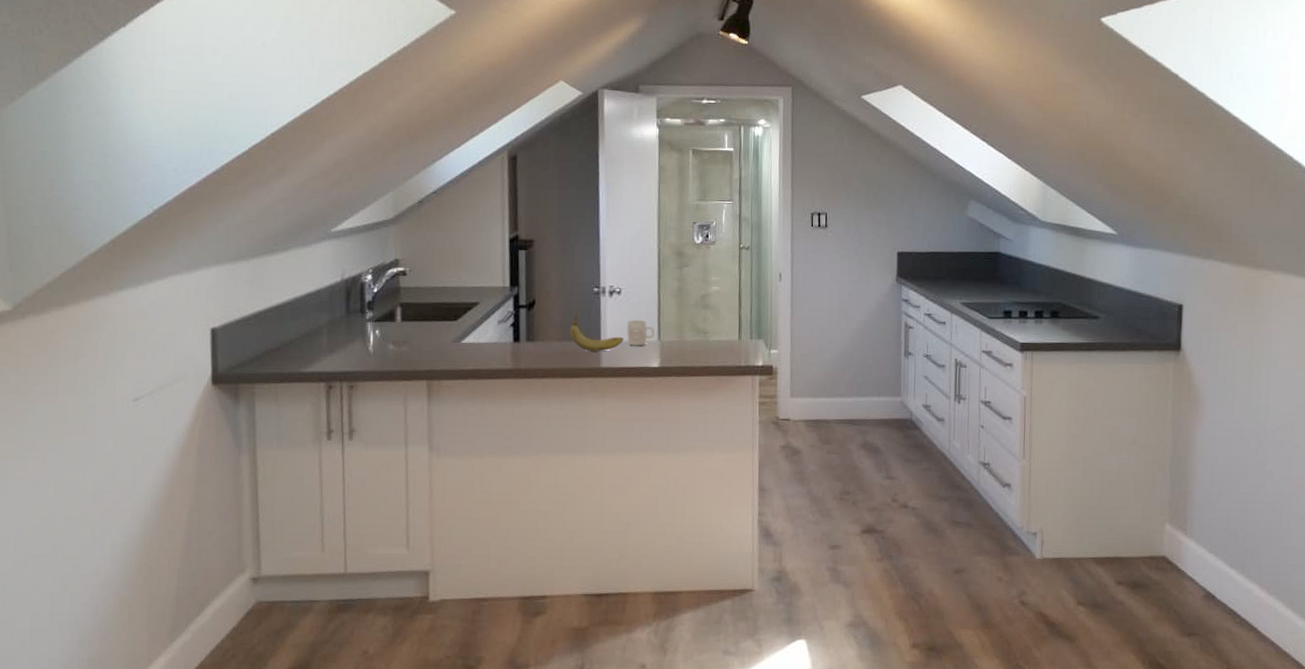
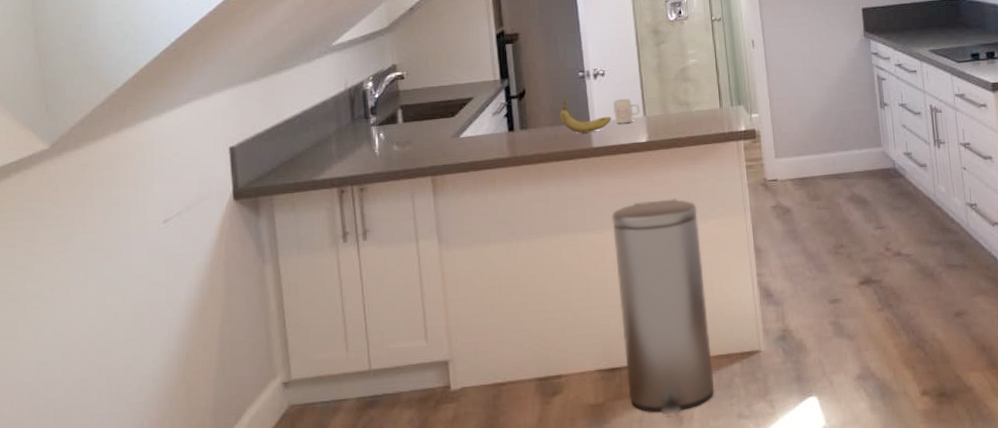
pedal bin: none [613,428,704,646] -> present [611,199,714,415]

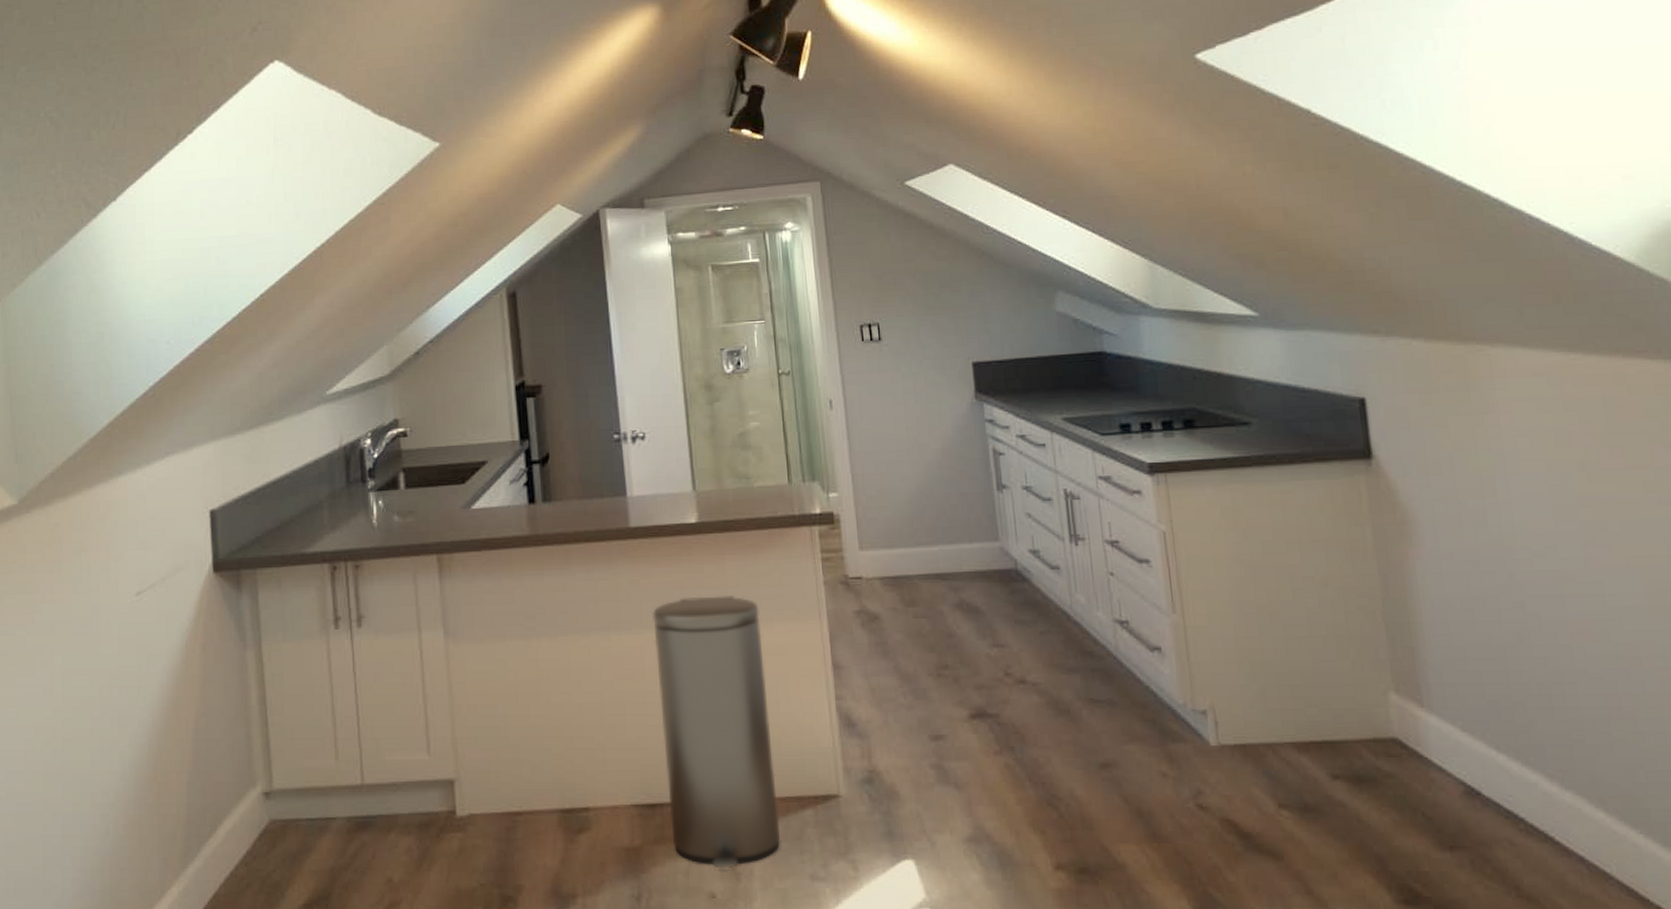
fruit: present [560,98,611,133] -> none [590,465,653,509]
mug: present [613,98,640,124] -> none [655,468,689,499]

